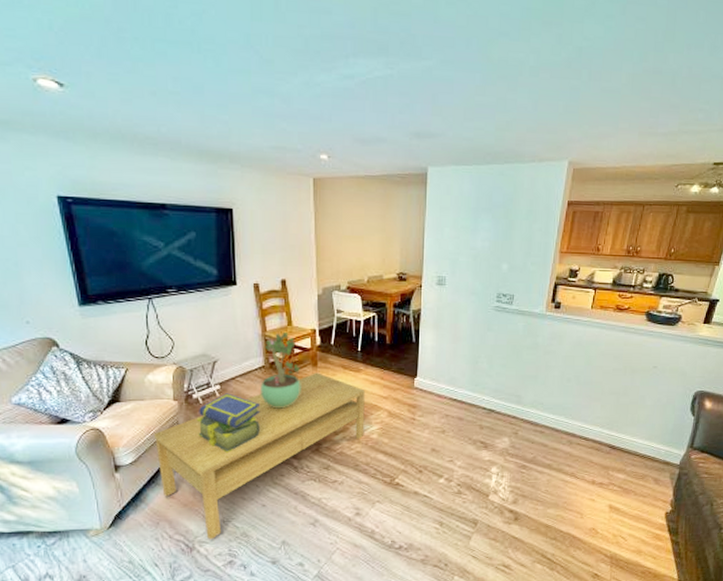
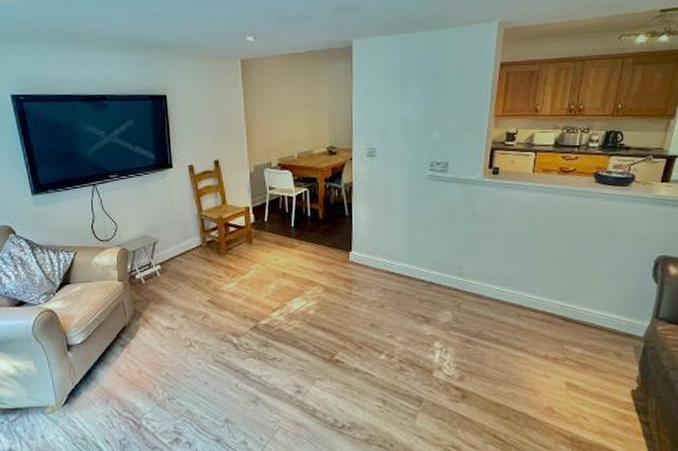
coffee table: present [153,372,365,540] -> none [101,250,302,417]
stack of books: present [196,393,261,454] -> none [140,273,200,332]
potted plant: present [260,333,301,409] -> none [198,212,238,287]

